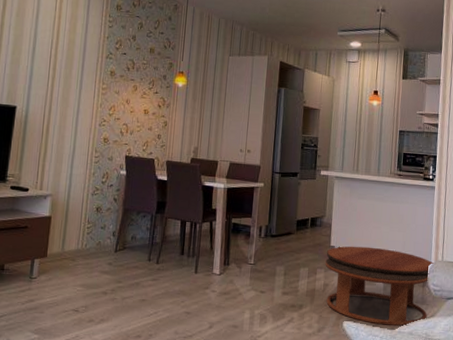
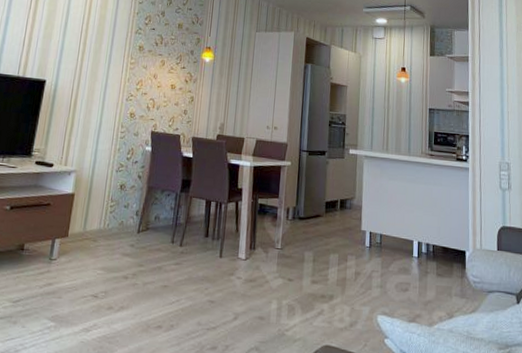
coffee table: present [325,246,434,326] -> none [356,230,472,322]

